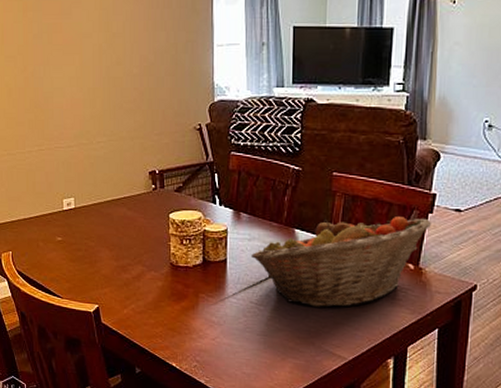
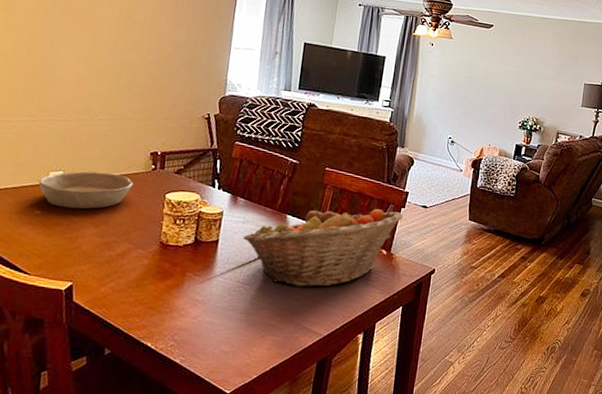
bowl: none [55,195,138,234] -> present [38,171,134,209]

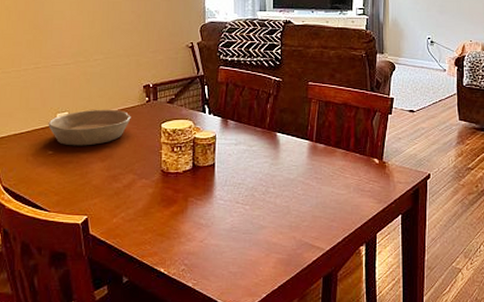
fruit basket: present [243,207,403,287] -> none [238,118,391,203]

